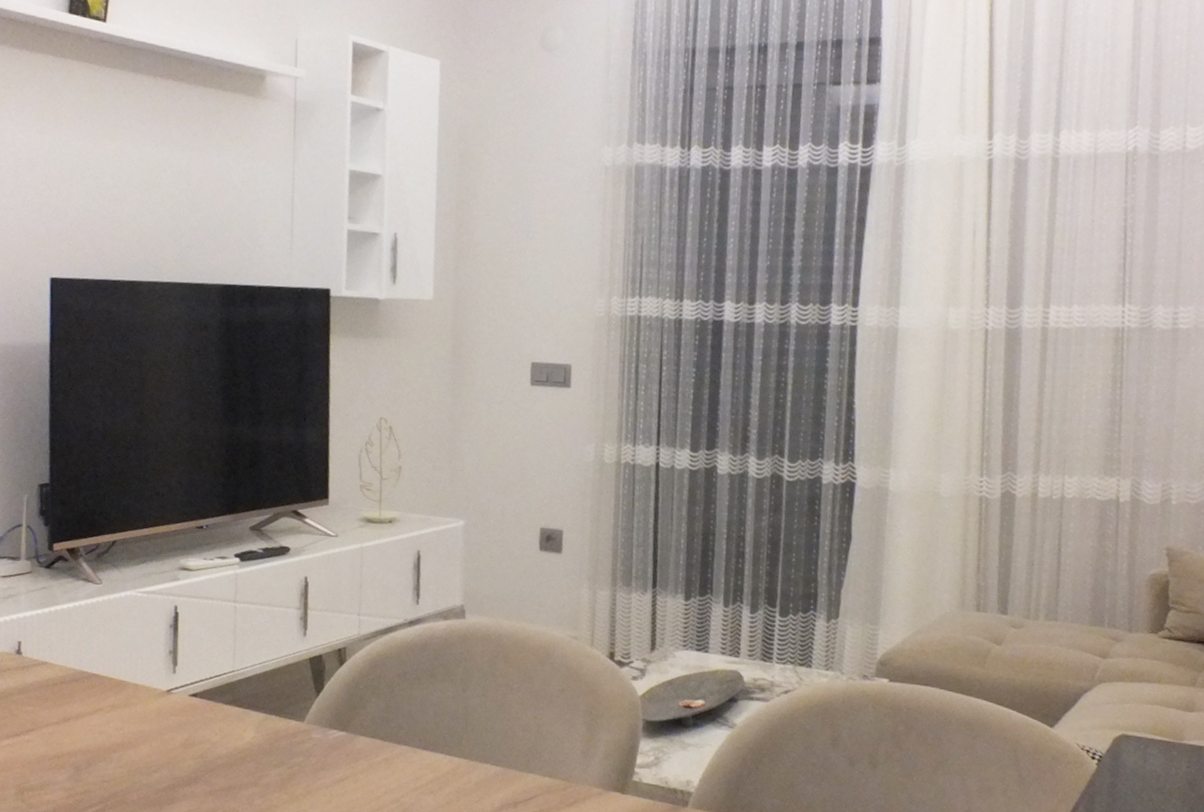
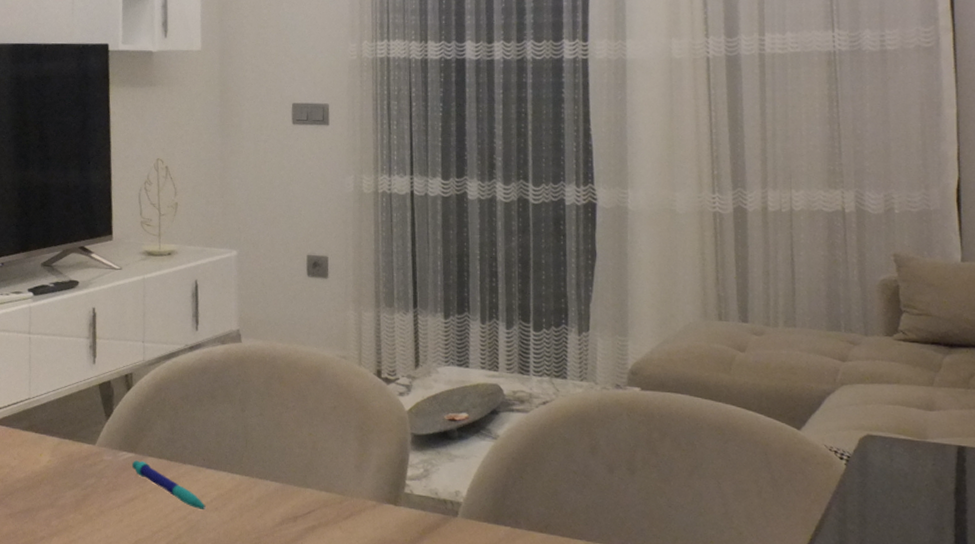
pen: none [342,739,422,793] -> present [131,460,207,511]

